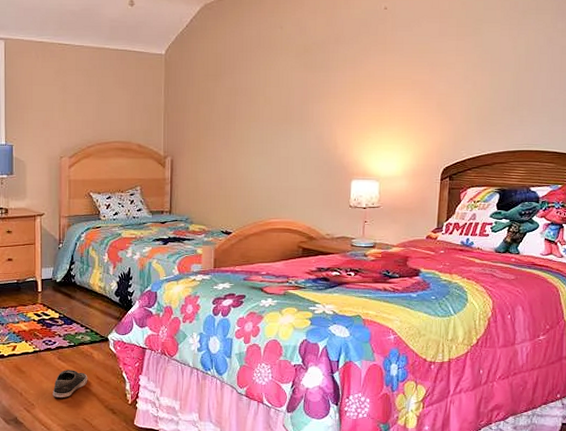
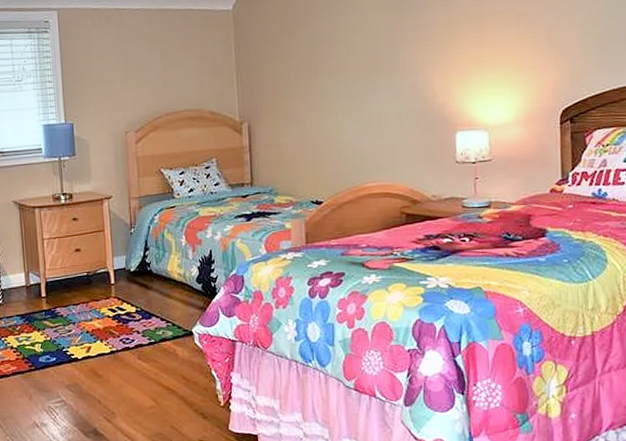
shoe: present [52,370,88,399] -> none [134,370,173,404]

